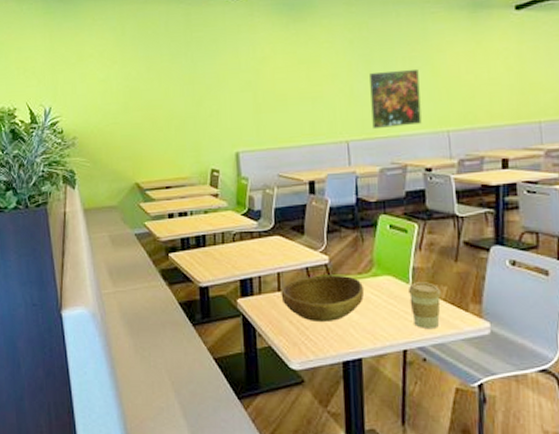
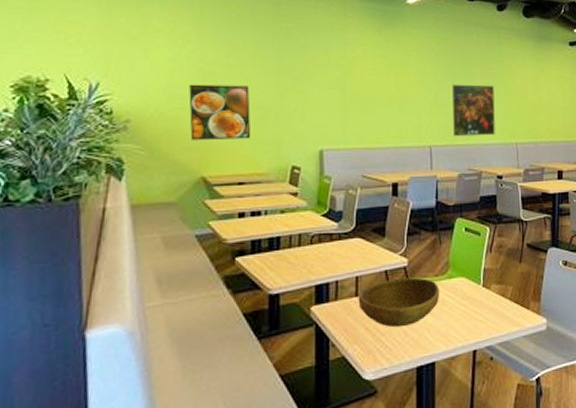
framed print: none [119,97,174,151] -> present [189,84,251,141]
coffee cup: present [407,282,442,328] -> none [479,282,508,328]

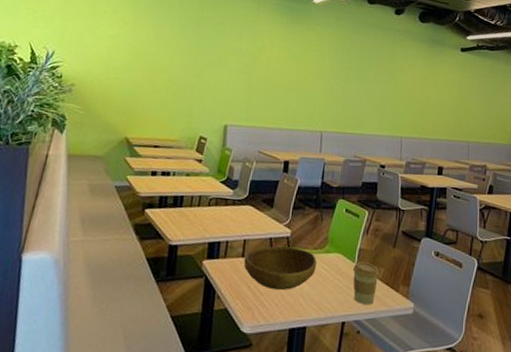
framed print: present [189,84,251,141] -> none [120,58,172,110]
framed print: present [453,85,495,137] -> none [343,78,385,127]
coffee cup: none [479,282,508,328] -> present [352,262,380,304]

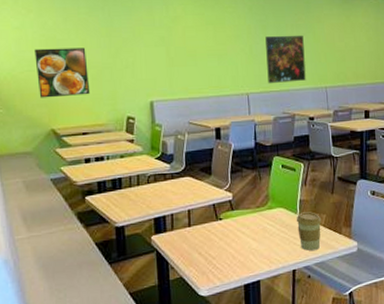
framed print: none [120,58,172,110] -> present [34,47,91,98]
bowl: present [243,246,317,291] -> none [191,209,262,252]
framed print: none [343,78,385,127] -> present [265,35,306,84]

